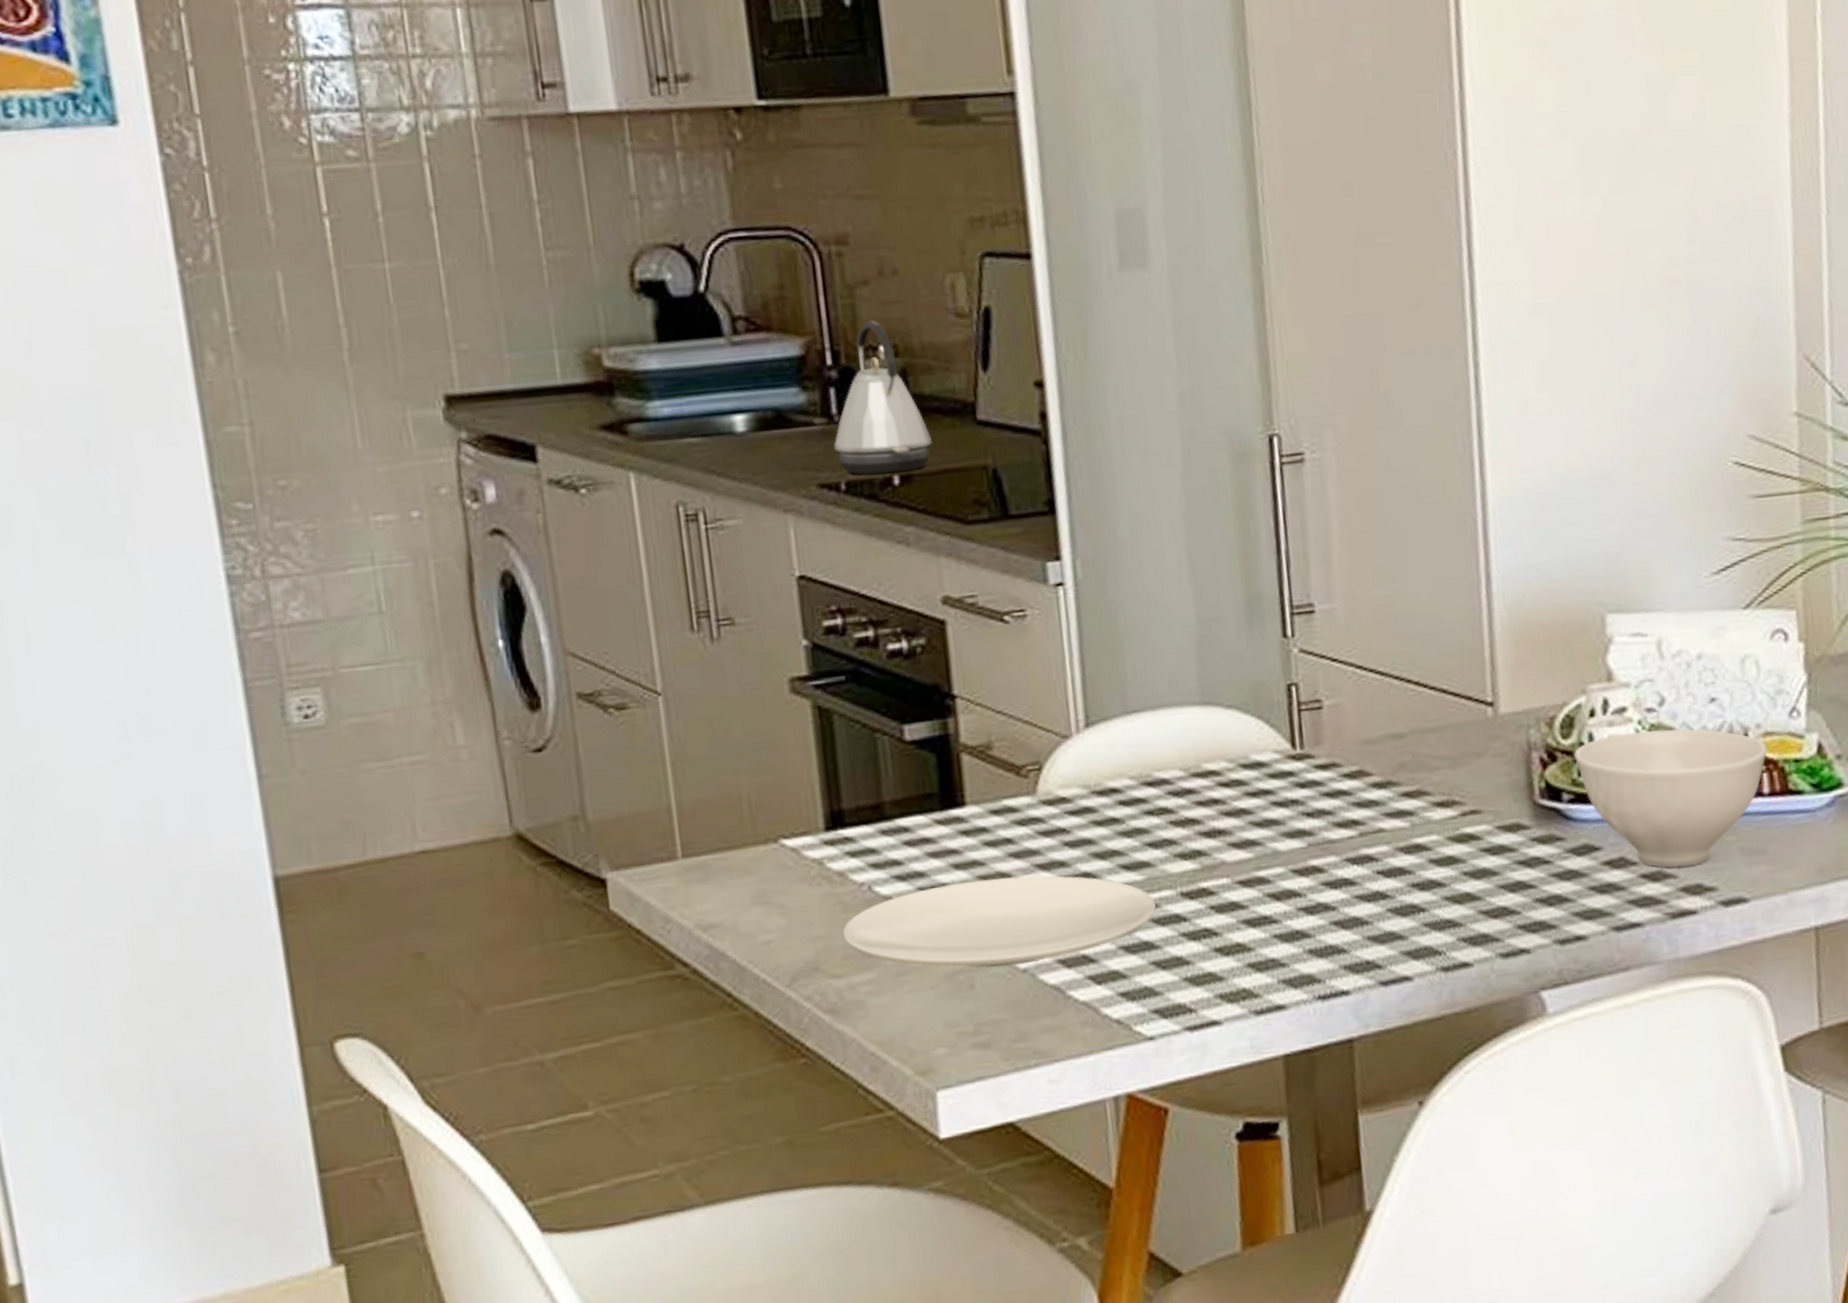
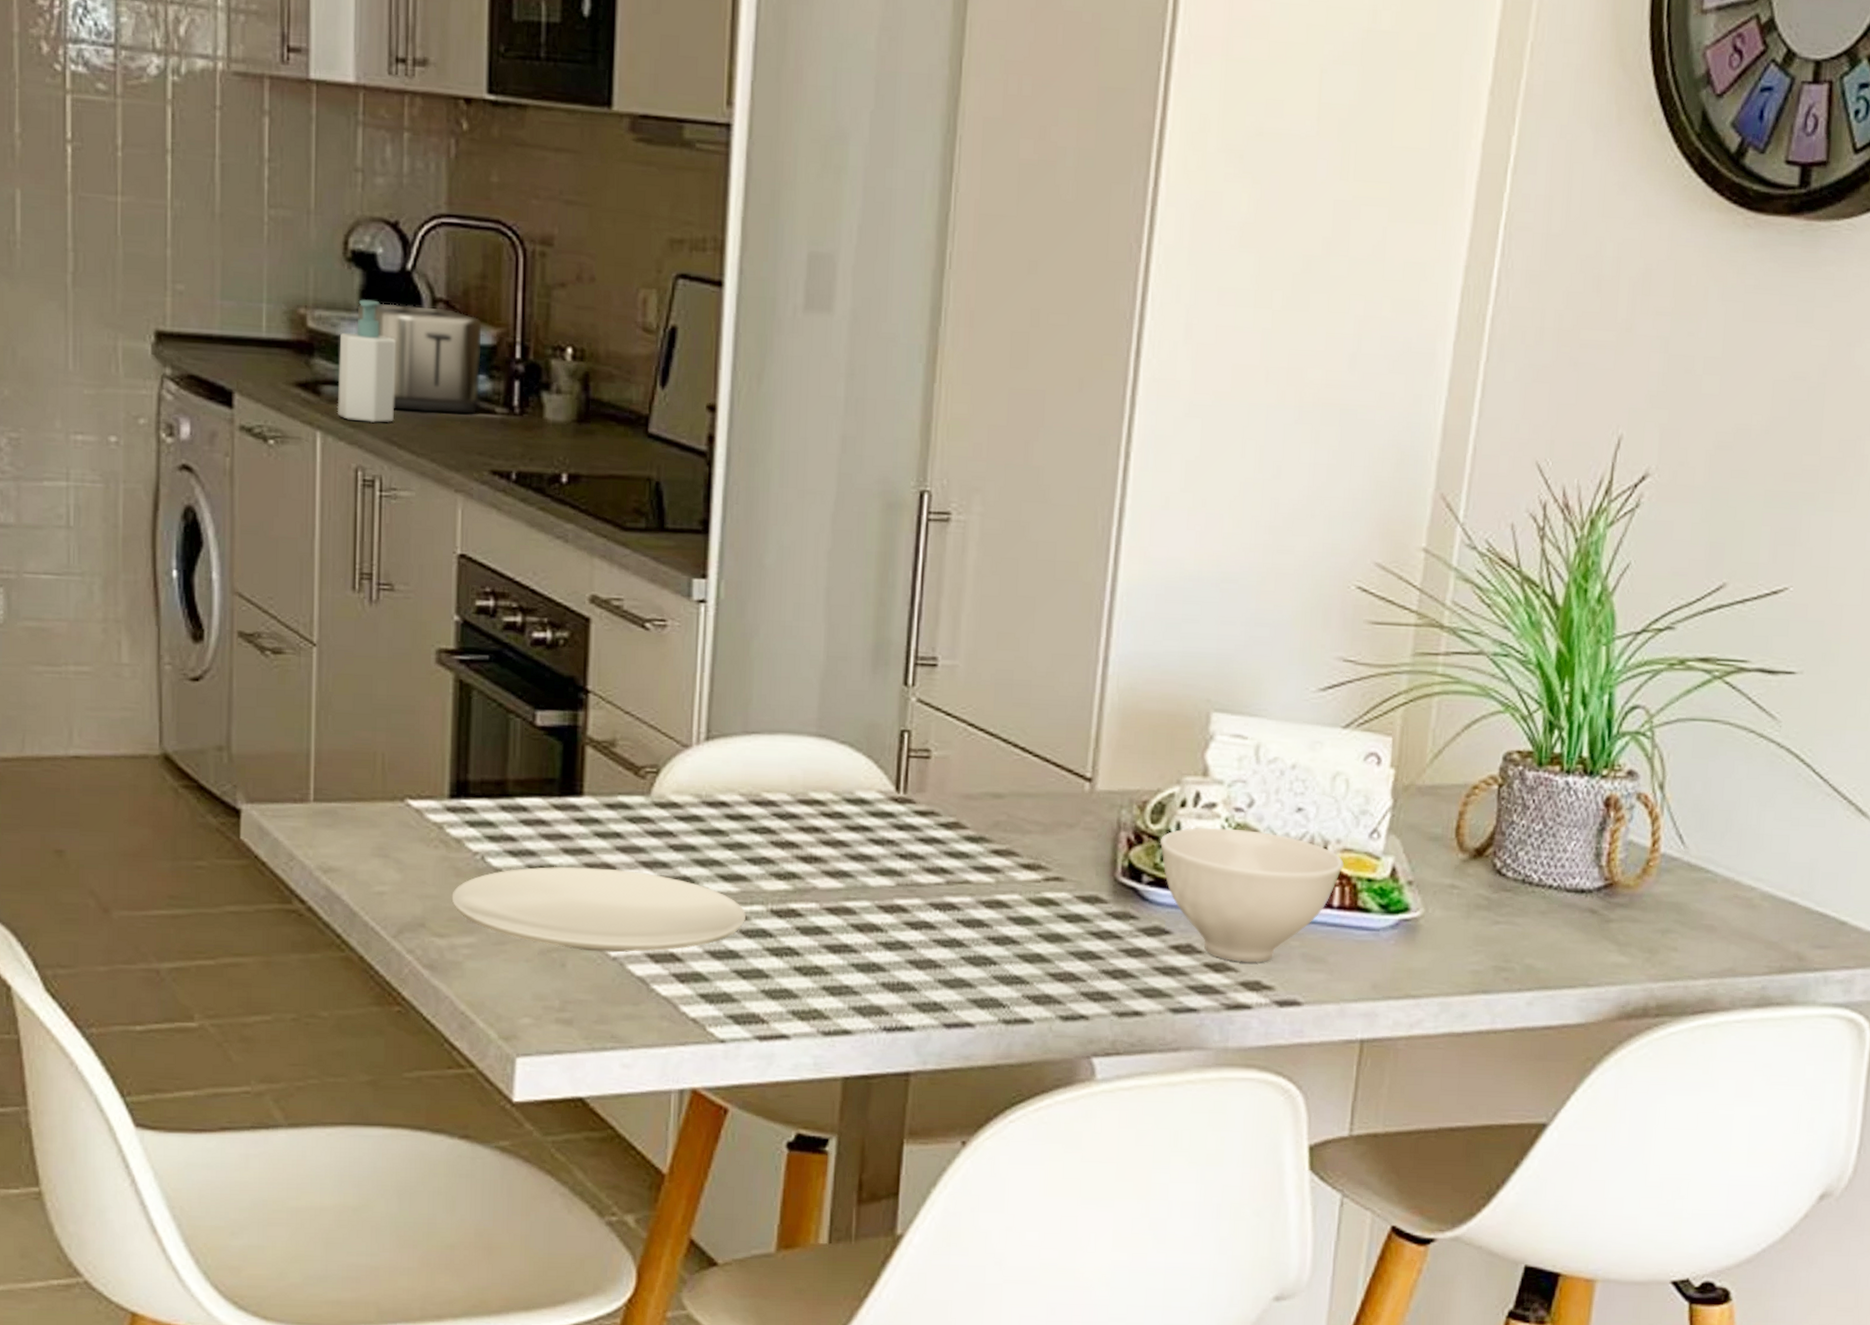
soap bottle: none [639,328,709,456] -> present [337,299,397,423]
toaster: none [654,325,795,437] -> present [358,303,482,414]
kettle: present [834,320,932,476] -> none [511,321,603,473]

